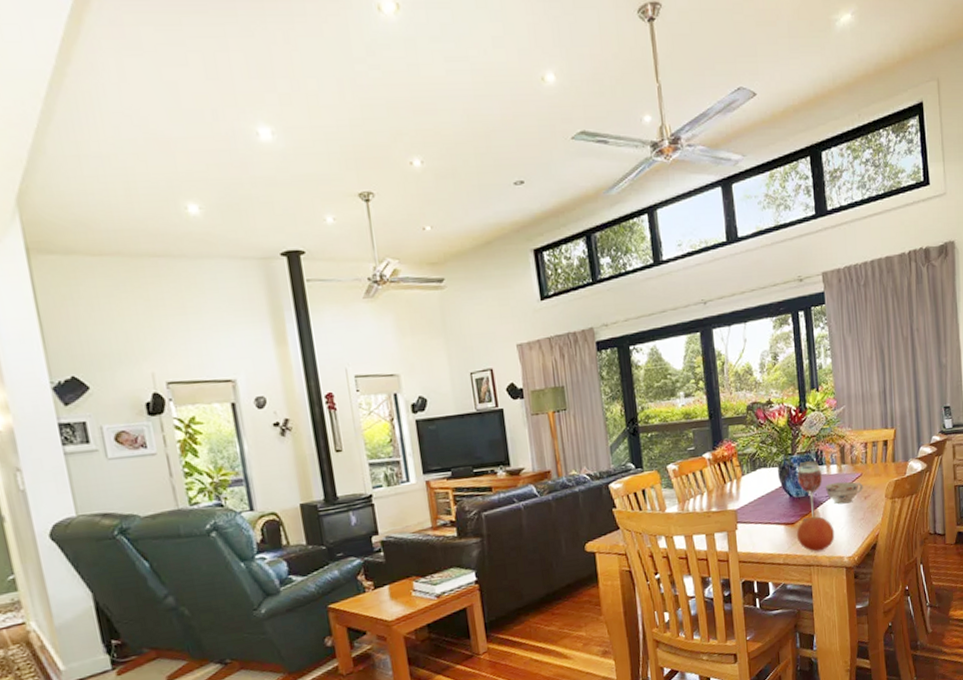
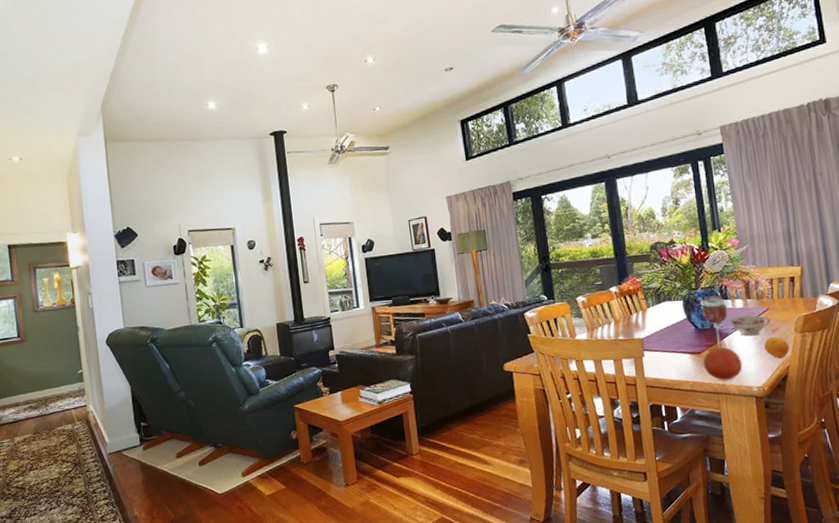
fruit: none [856,503,880,526] -> present [764,336,790,358]

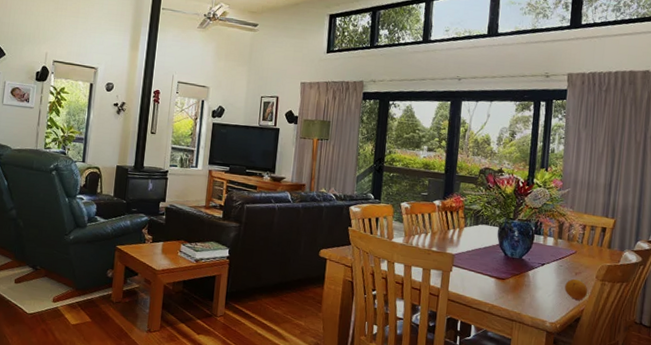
wineglass: present [701,295,730,351] -> none [514,228,539,282]
fruit: present [703,346,743,380] -> none [504,277,542,310]
teacup: present [730,315,771,336] -> none [539,253,576,275]

